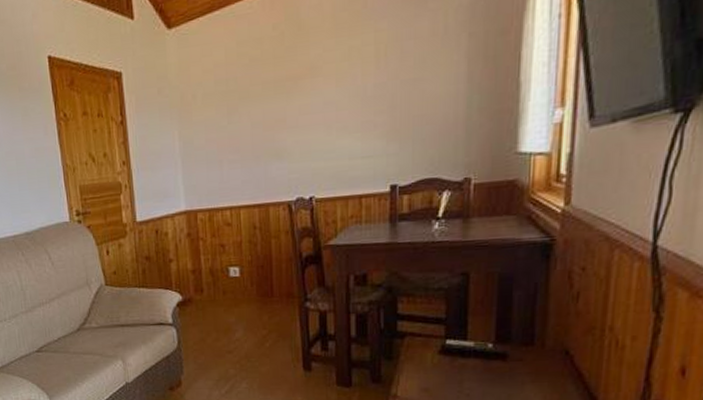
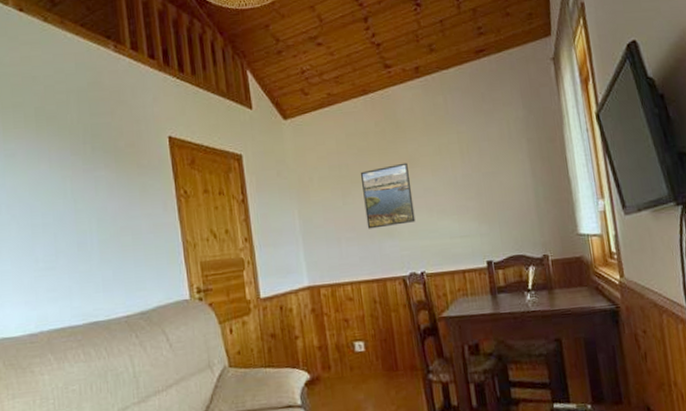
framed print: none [250,72,310,150] -> present [360,162,416,229]

